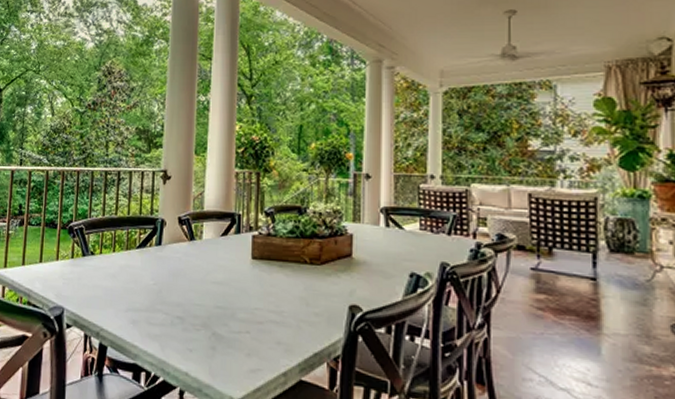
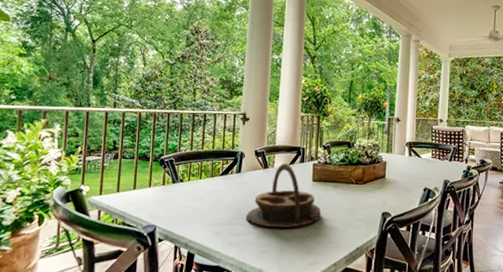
serving tray: none [167,233,264,320] -> present [245,163,321,228]

